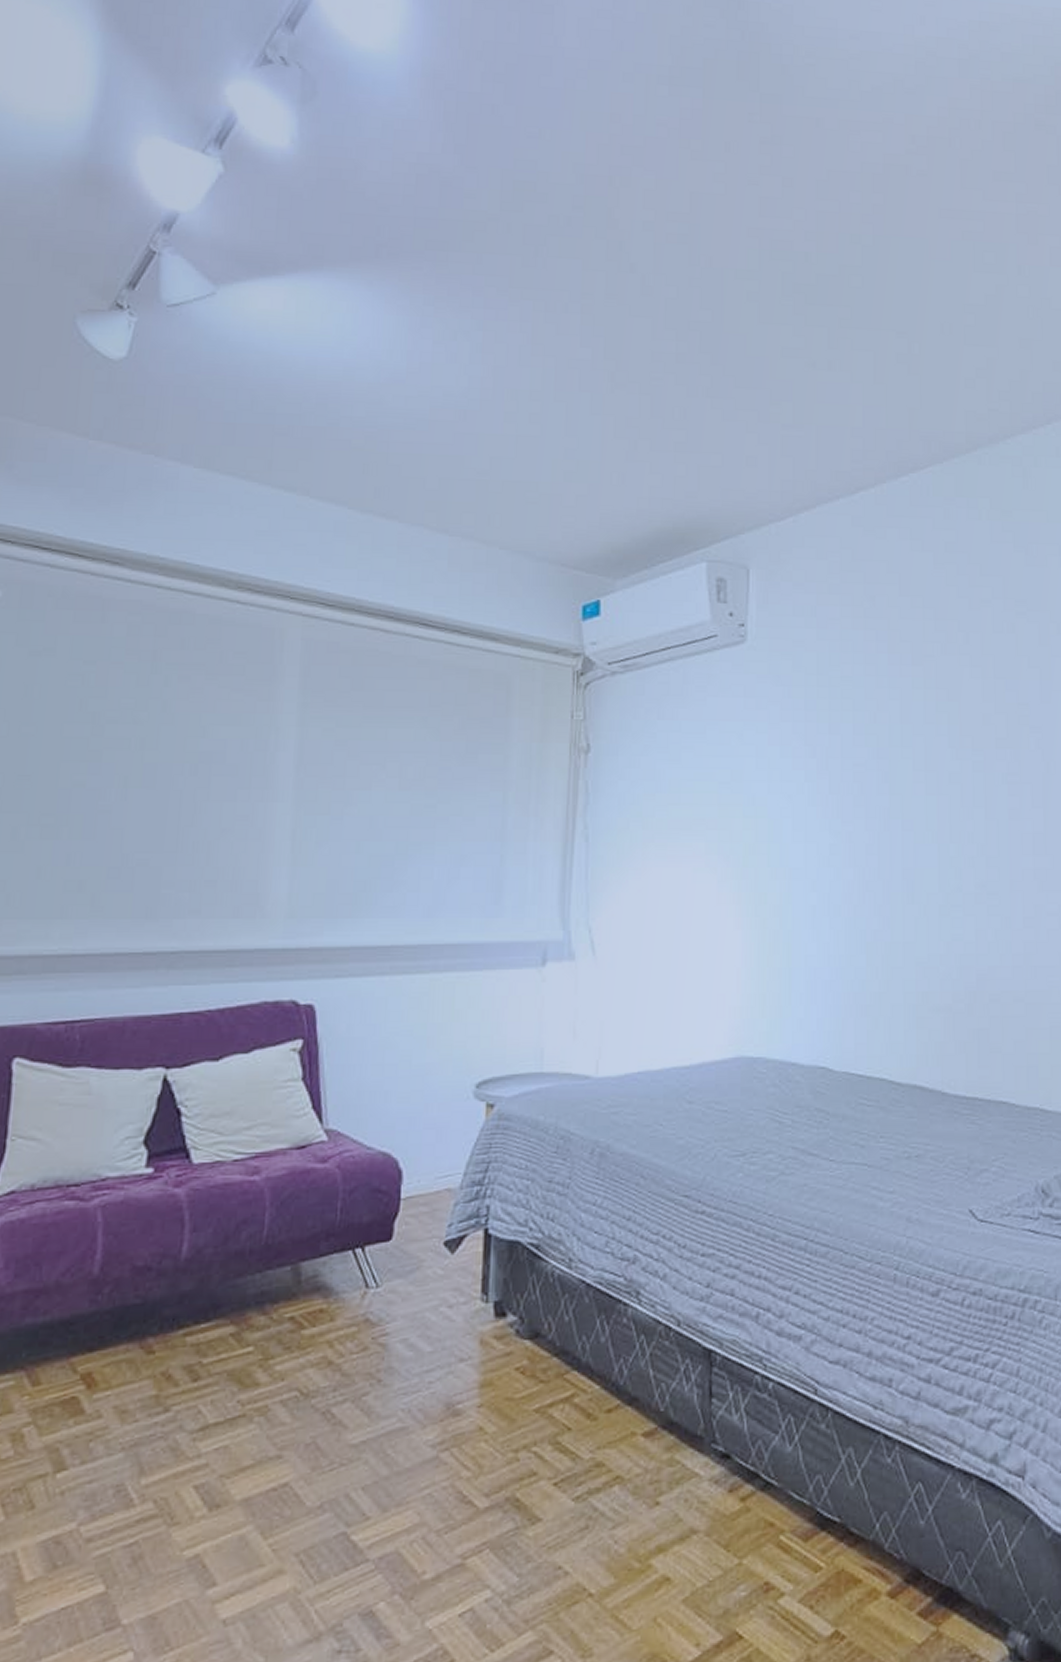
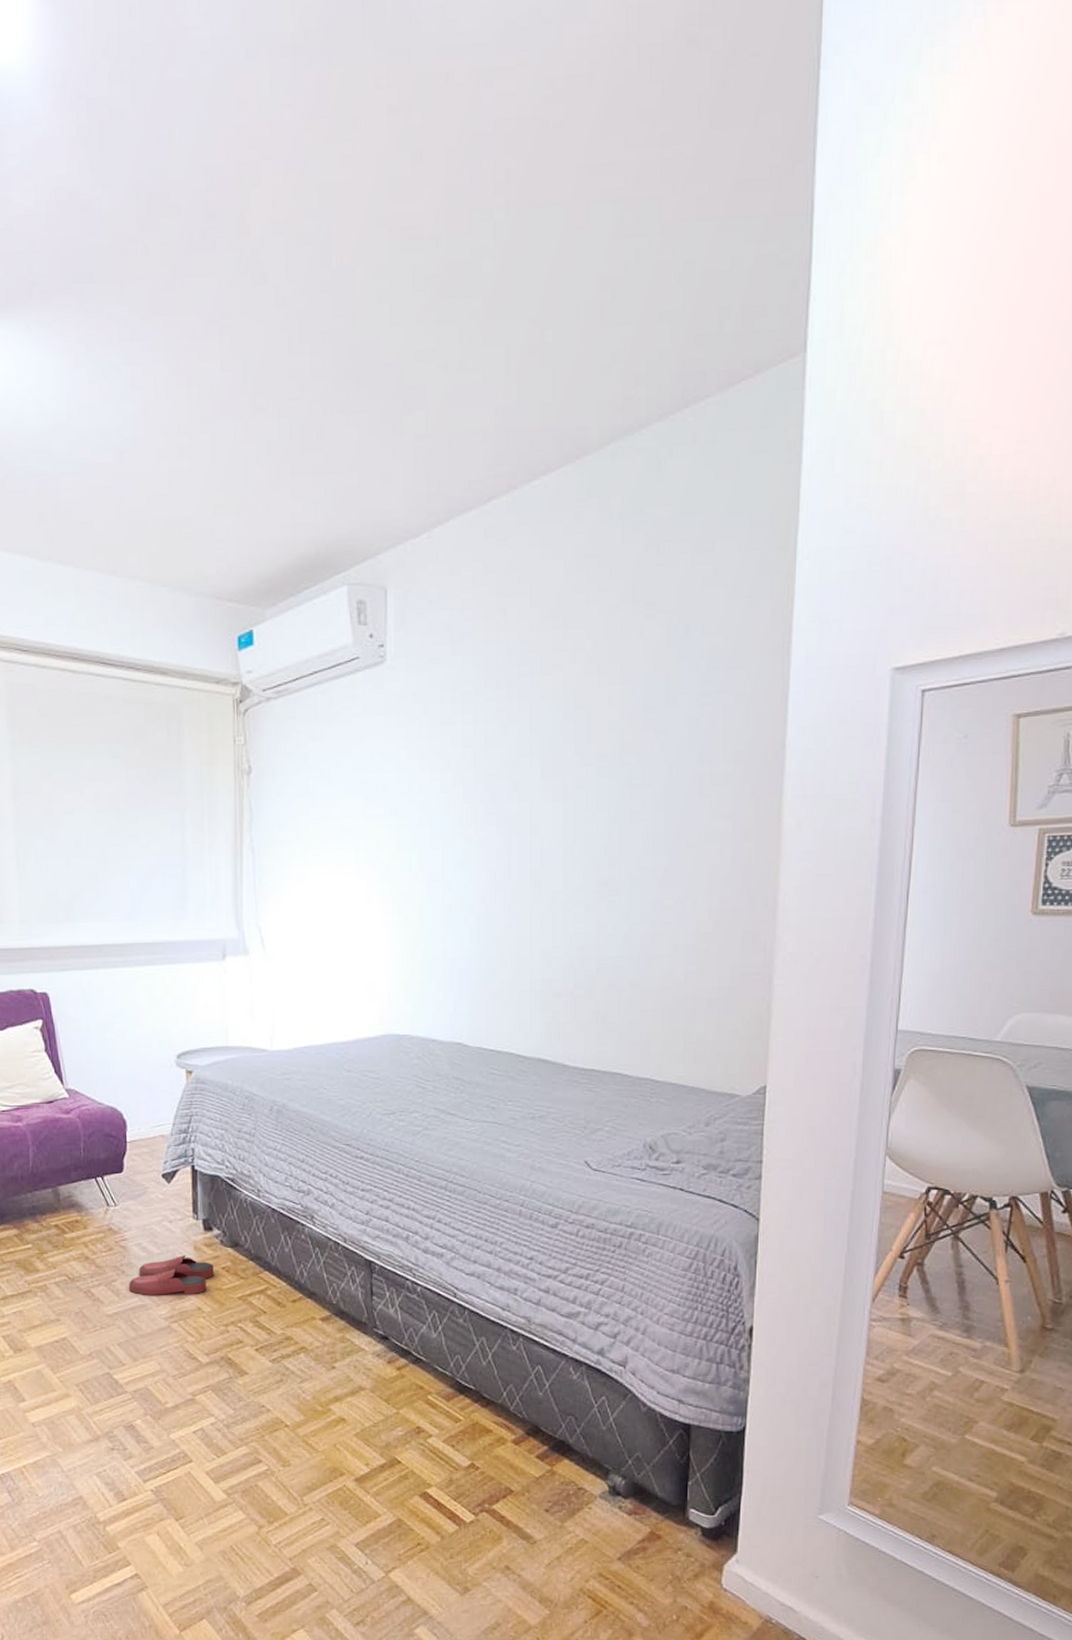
slippers: none [384,1353,504,1413] -> present [128,1255,214,1295]

